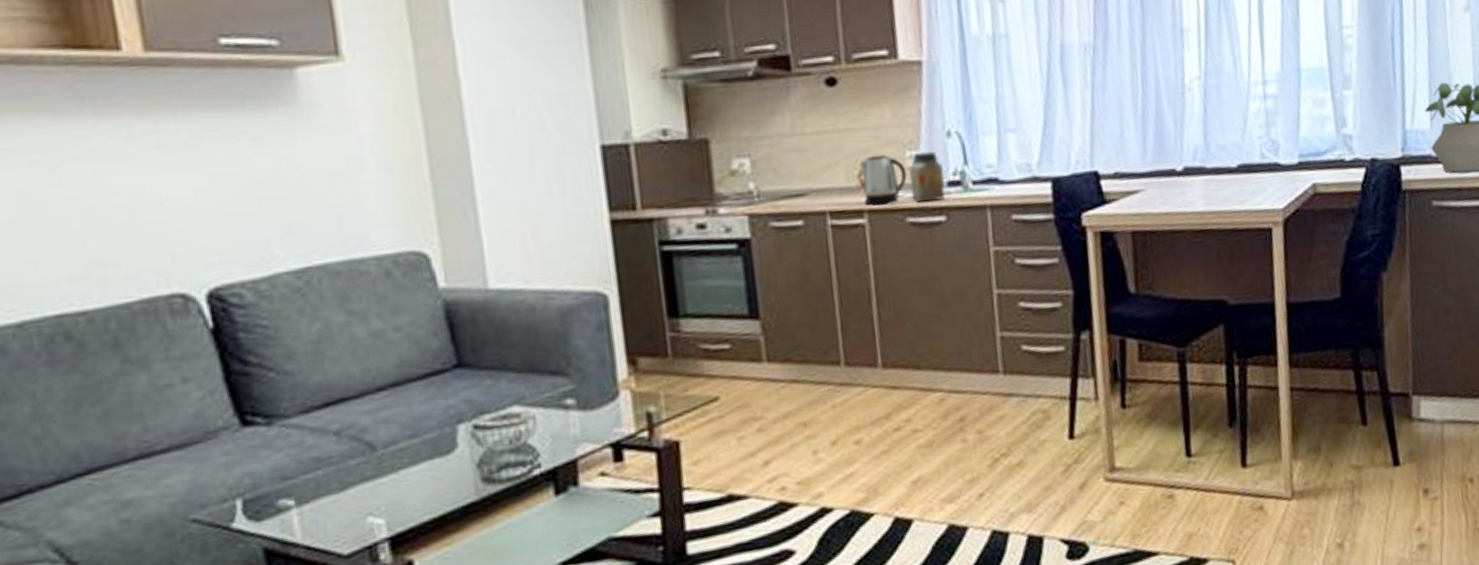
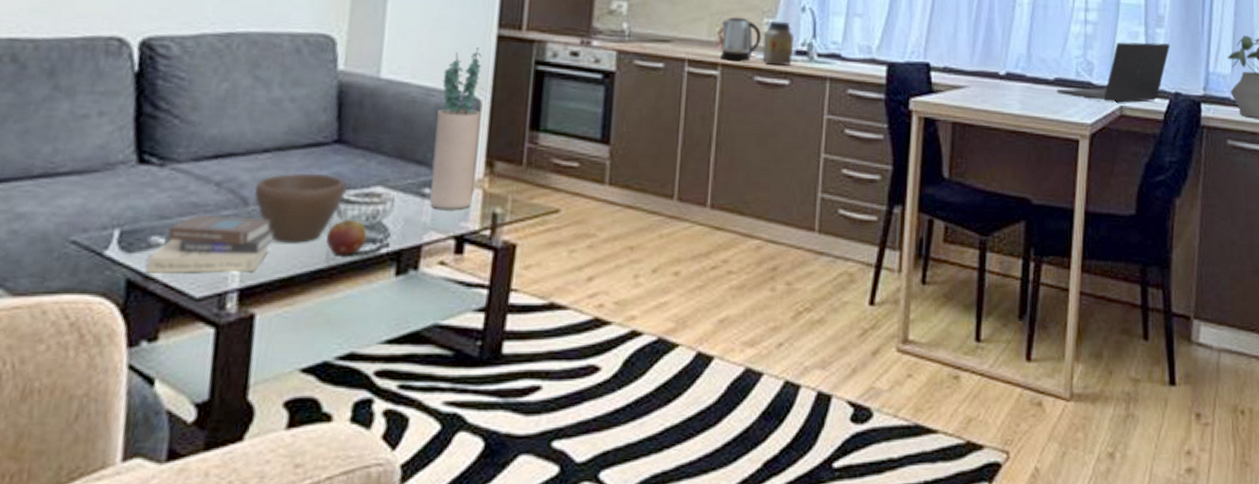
books: none [281,460,412,539] -> present [146,215,274,274]
bowl: none [378,402,482,483] -> present [254,174,348,243]
fruit: none [471,445,517,485] -> present [326,219,368,255]
vase: none [558,237,622,419] -> present [429,47,482,211]
laptop: none [1241,106,1362,183] -> present [1056,42,1171,103]

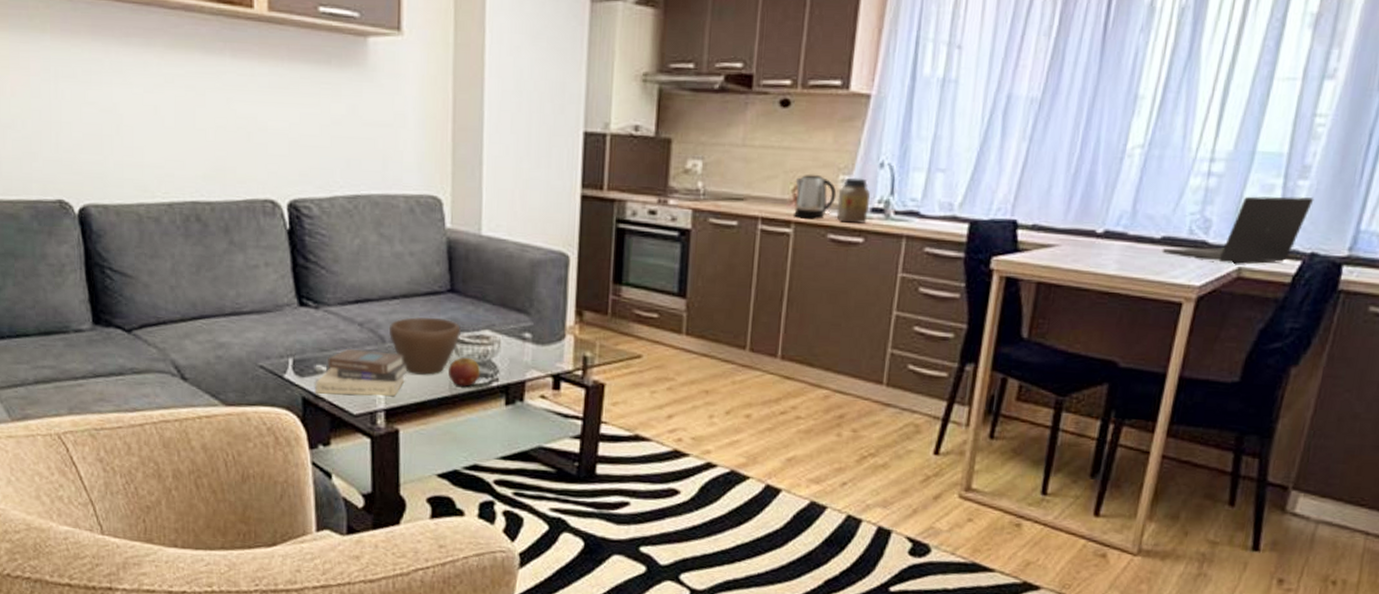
vase: present [429,47,482,211] -> none [529,207,569,353]

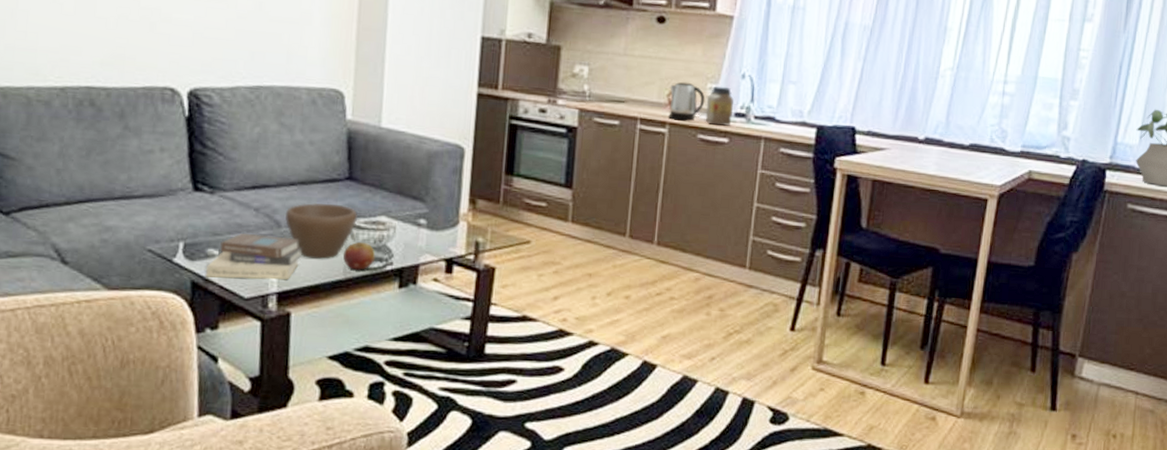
laptop: present [1161,196,1314,264] -> none [970,112,1083,168]

